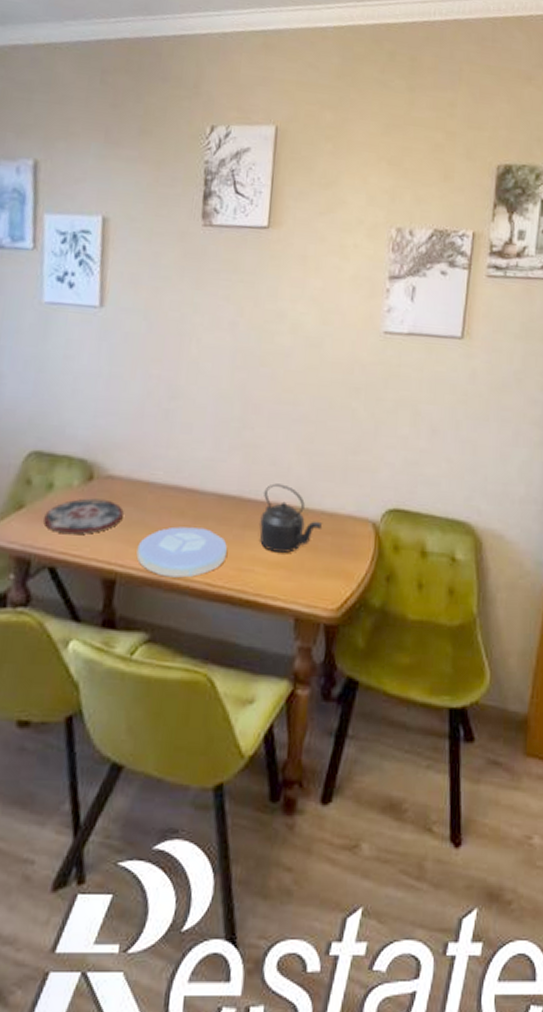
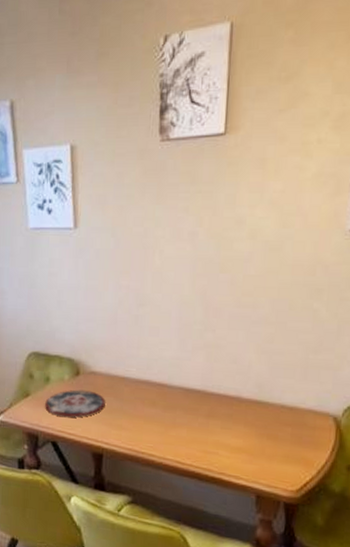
plate: present [136,526,227,578] -> none [118,414,193,456]
kettle: present [259,483,323,553] -> none [222,379,283,440]

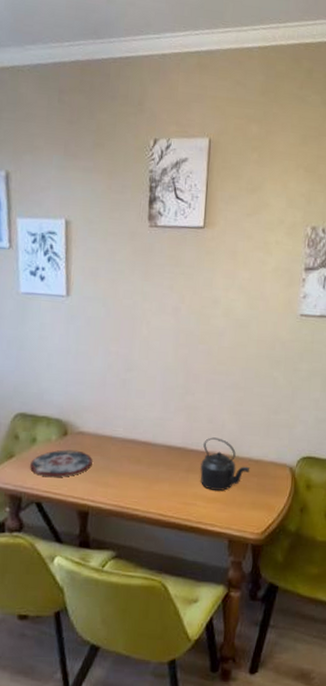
kettle: none [222,379,283,440] -> present [200,437,250,491]

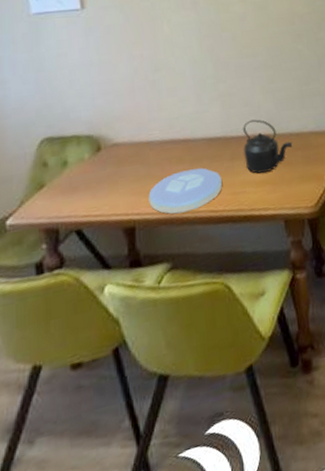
plate: present [30,449,93,478] -> none [64,163,132,200]
plate: none [104,471,175,510] -> present [148,168,222,214]

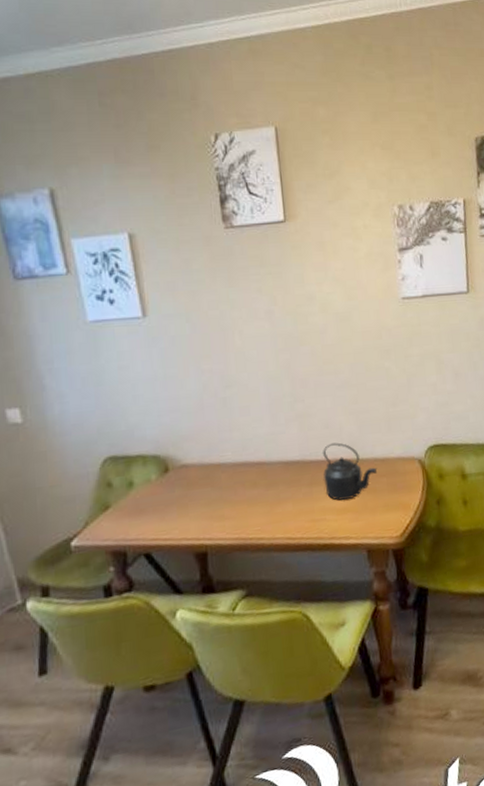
plate: present [148,168,222,214] -> none [221,493,300,540]

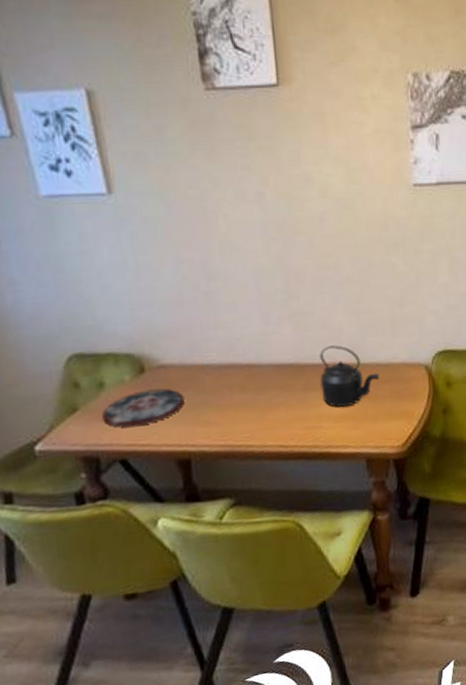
plate: none [131,486,203,523] -> present [102,388,184,427]

